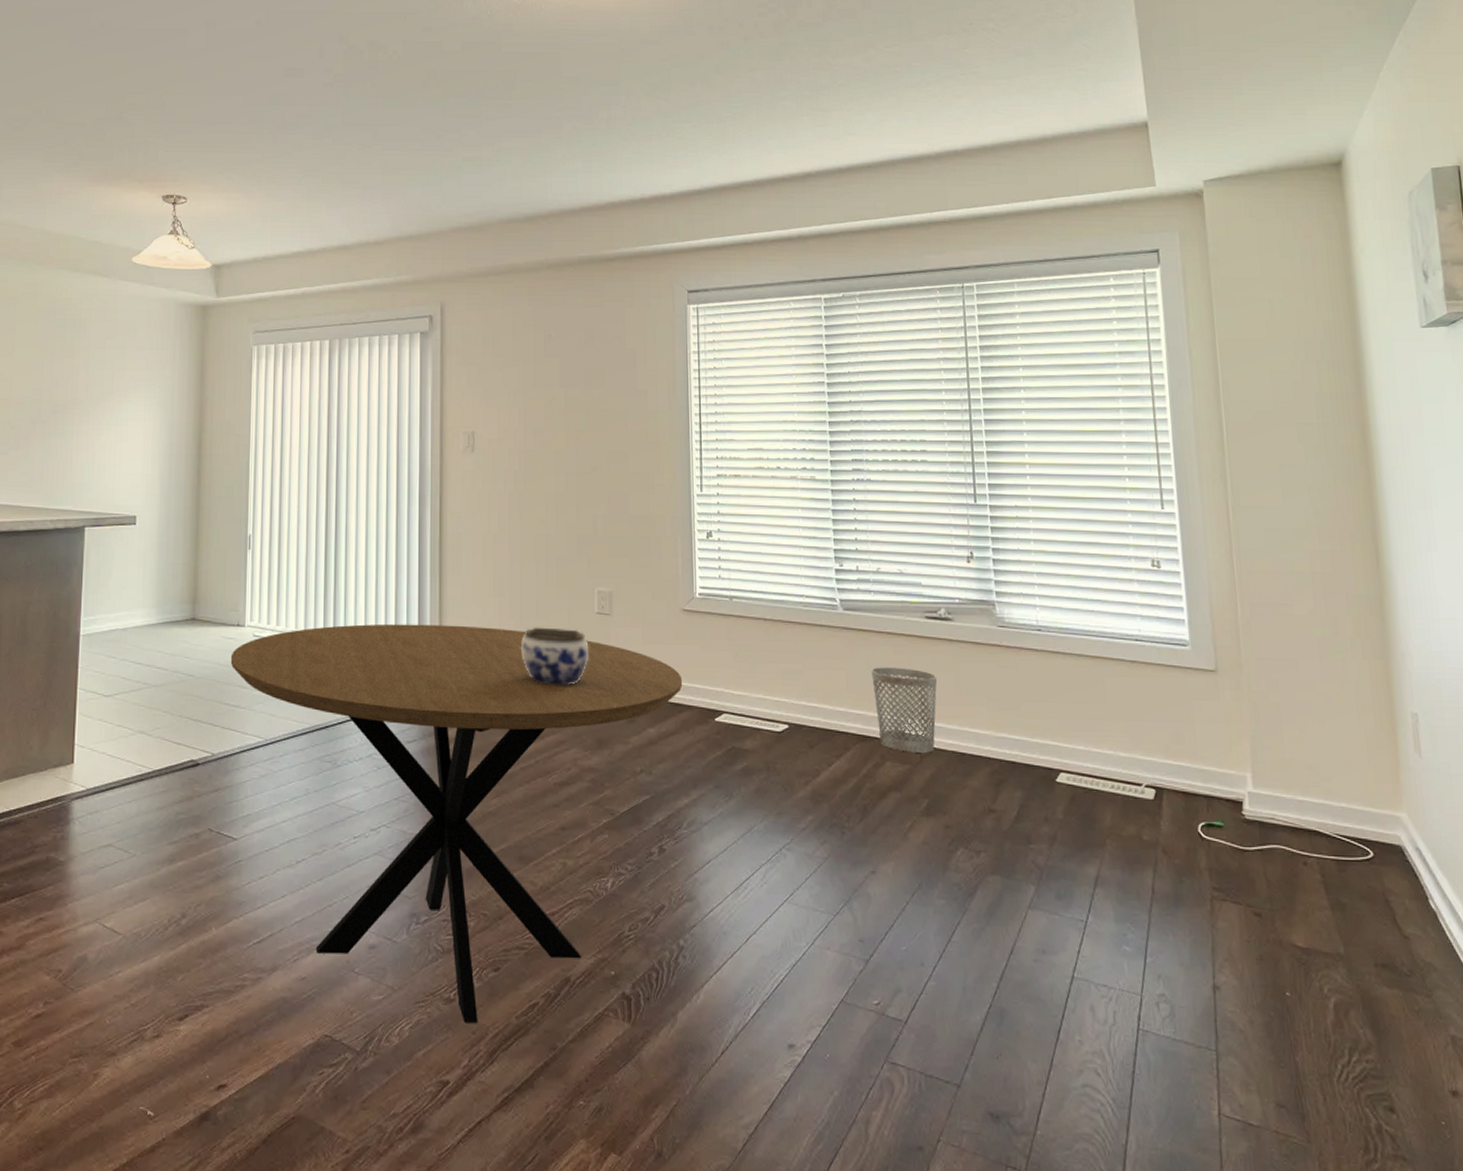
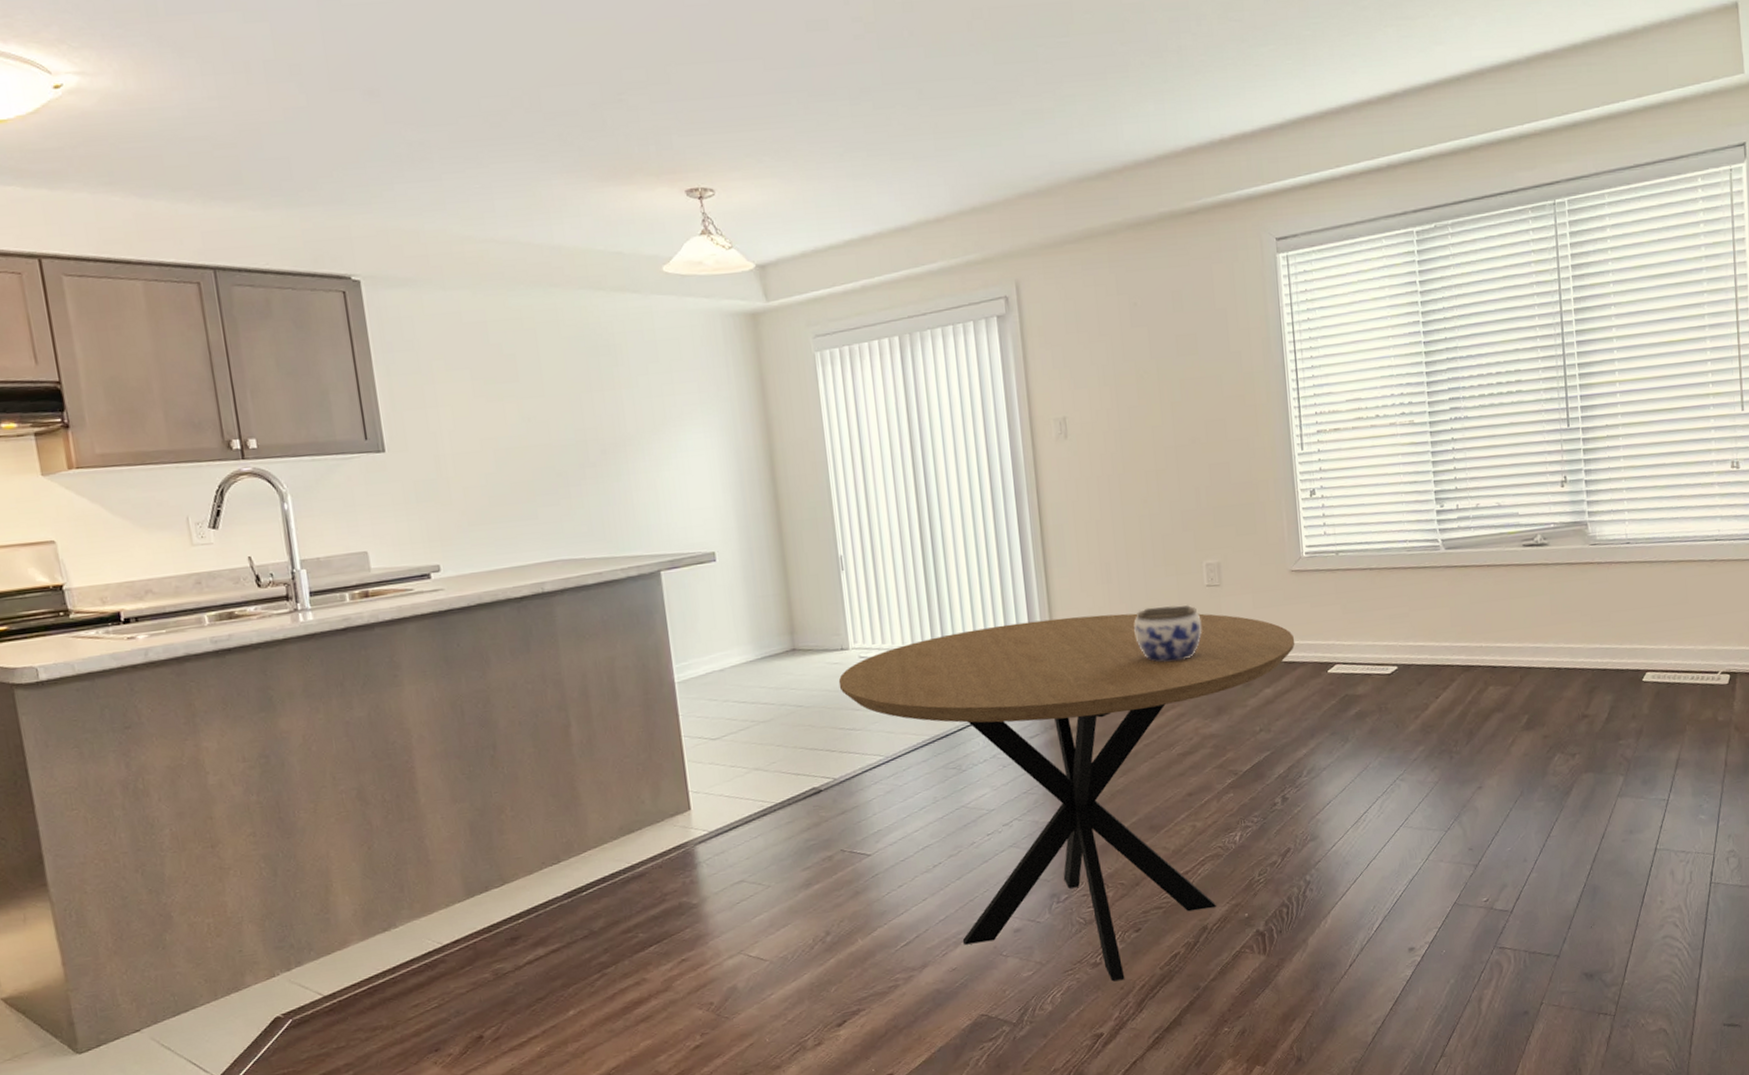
wastebasket: present [871,667,938,753] -> none [1473,596,1535,675]

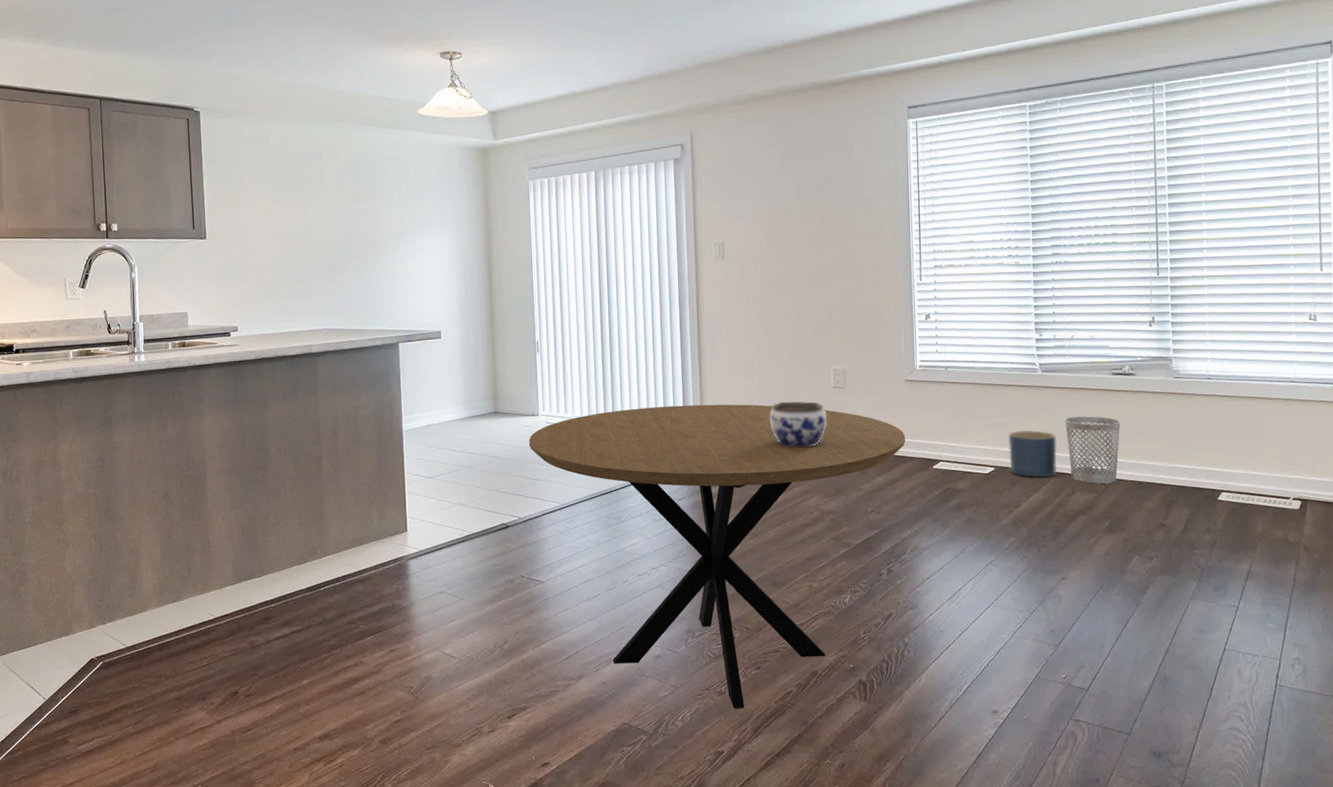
planter: none [1410,618,1468,674] -> present [1007,429,1057,477]
wastebasket: none [1473,596,1535,675] -> present [1065,416,1121,484]

